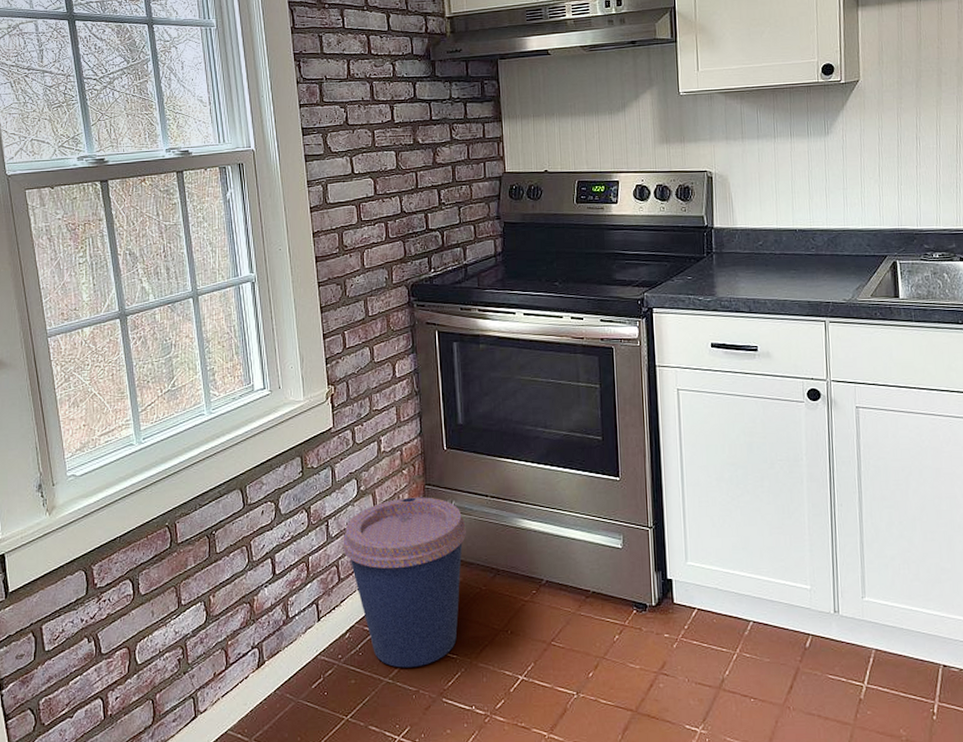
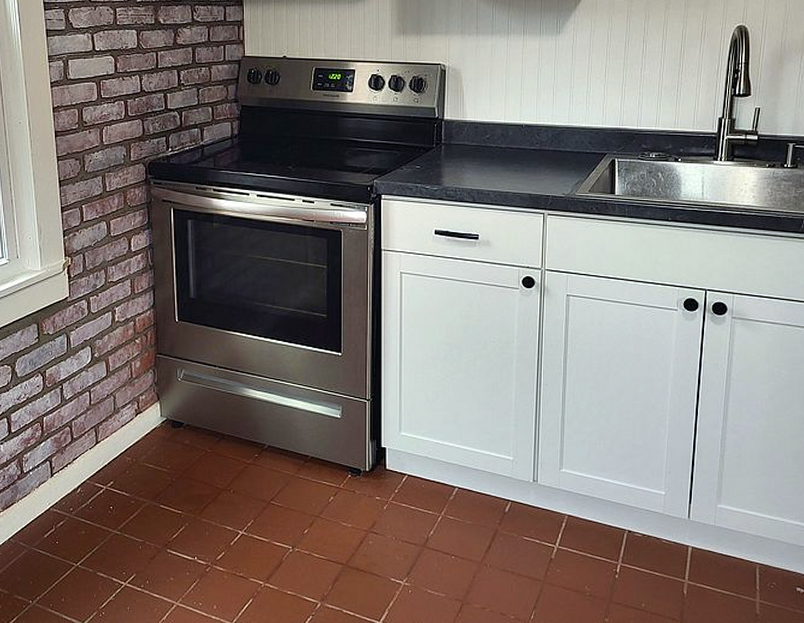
coffee cup: present [343,497,467,668] -> none [76,365,195,521]

